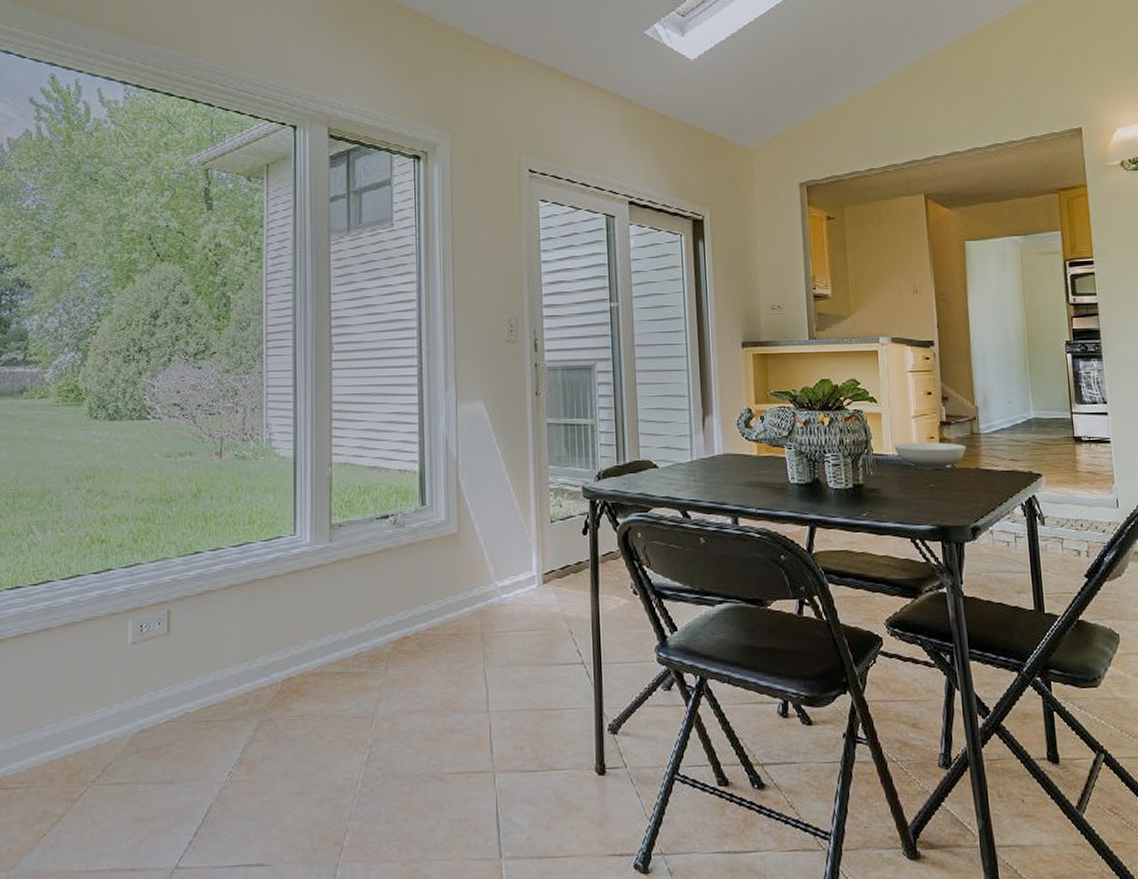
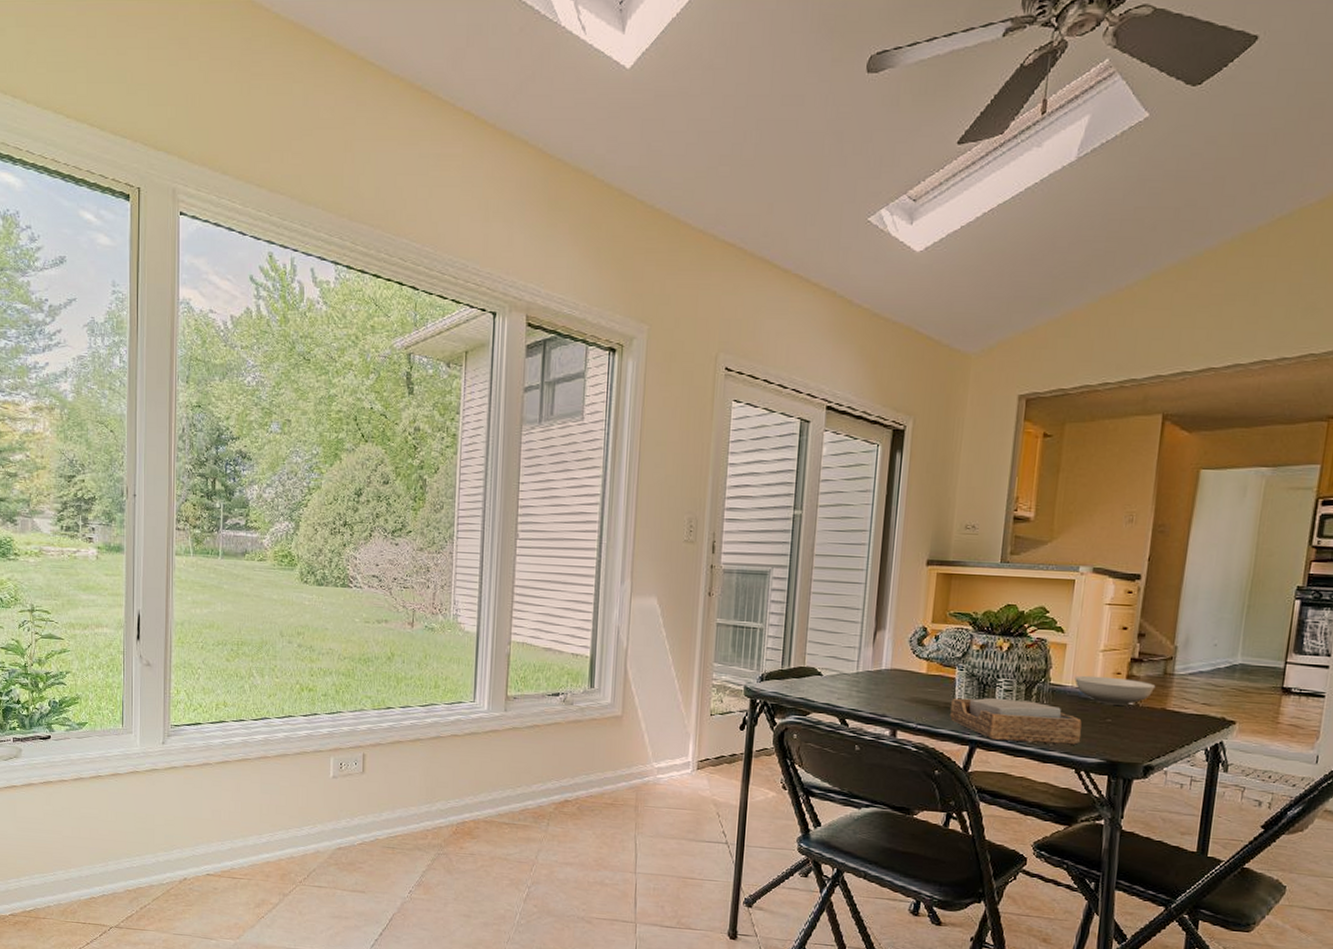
napkin holder: none [785,473,911,517] -> present [950,697,1082,745]

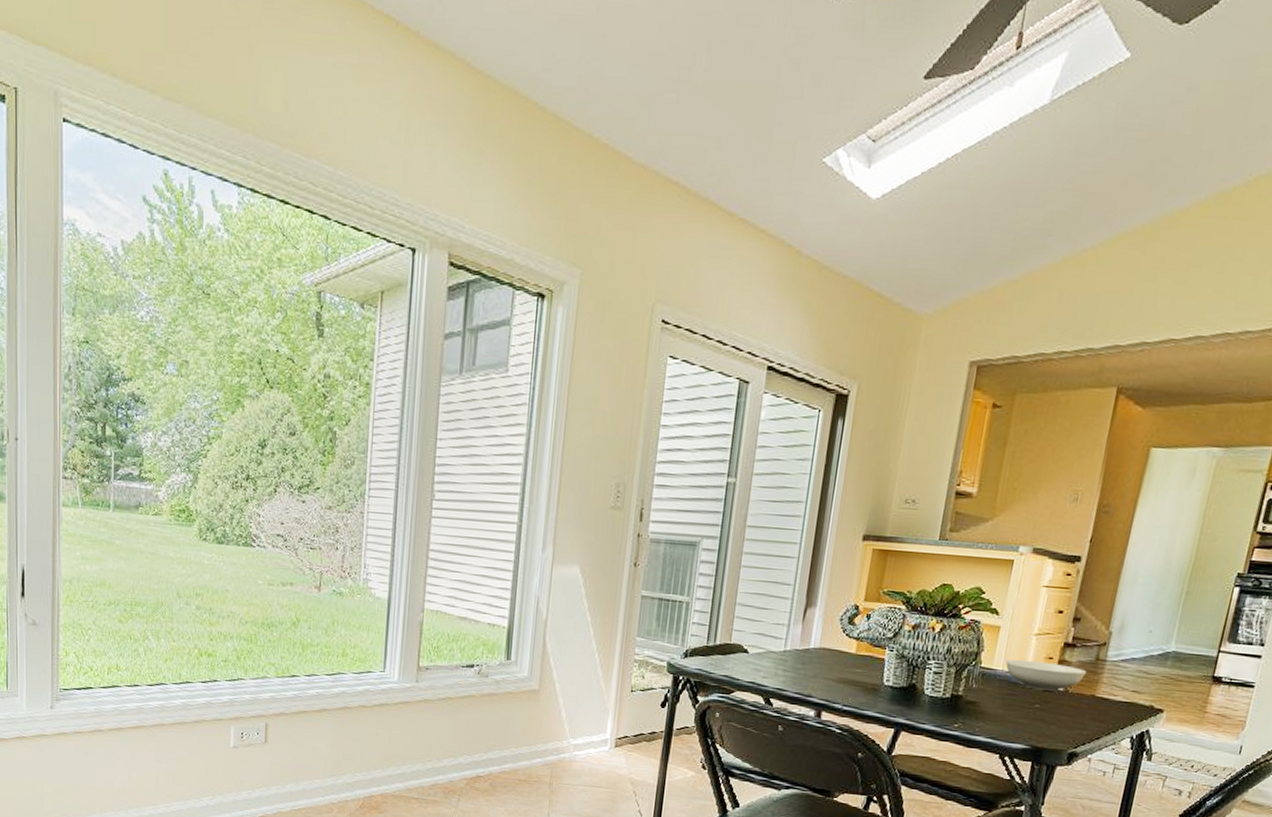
napkin holder: present [950,697,1082,745] -> none [877,679,1010,730]

